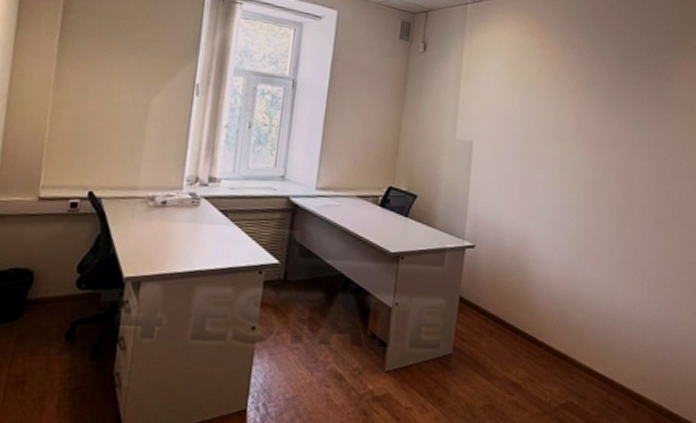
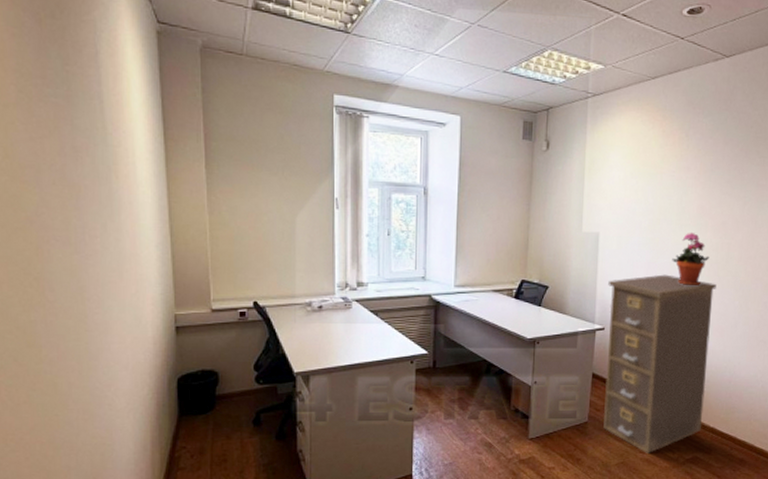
filing cabinet: none [469,190,593,395] -> present [603,274,716,453]
potted plant: none [547,148,586,206] -> present [672,233,710,287]

